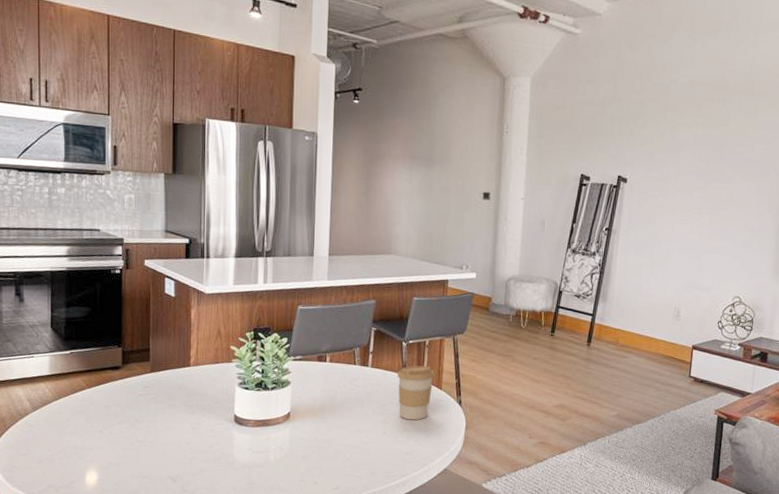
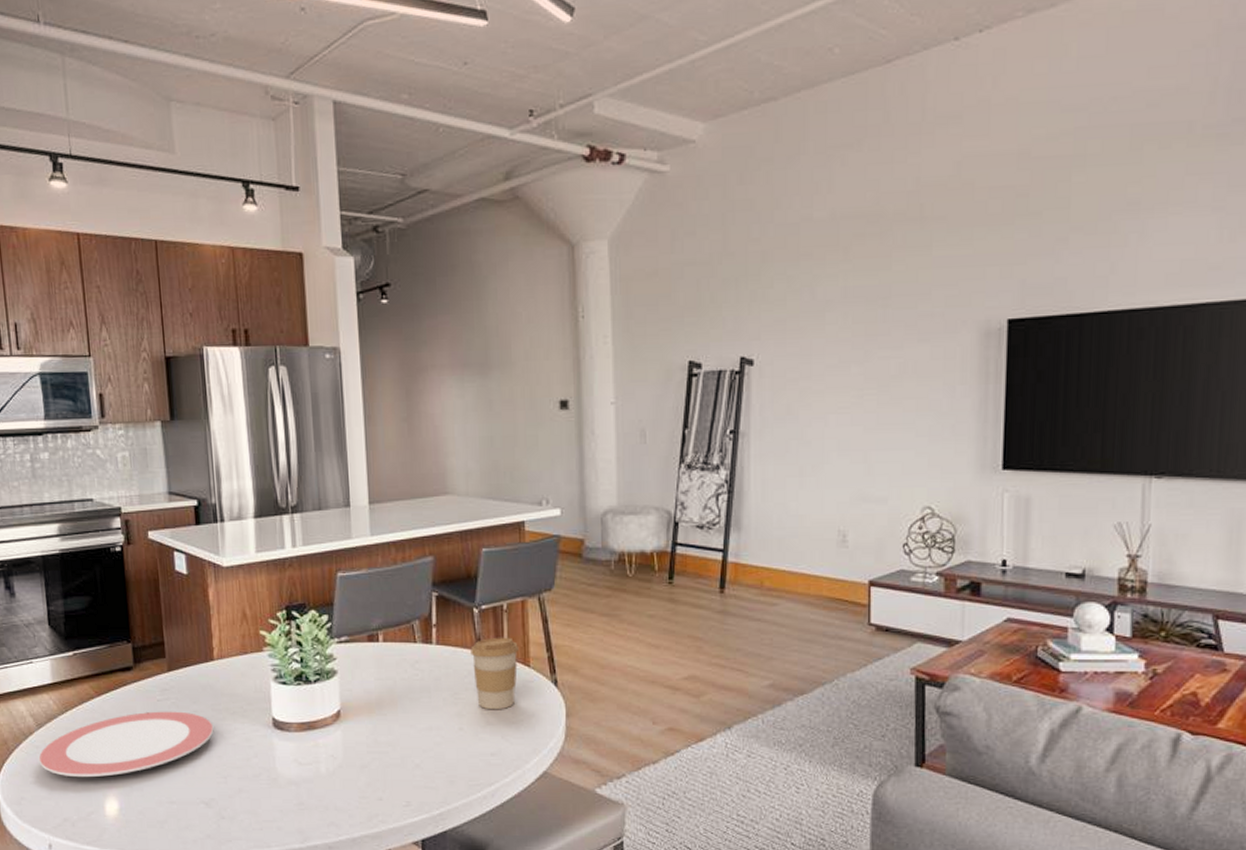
plate: none [31,403,185,453] -> present [38,711,214,778]

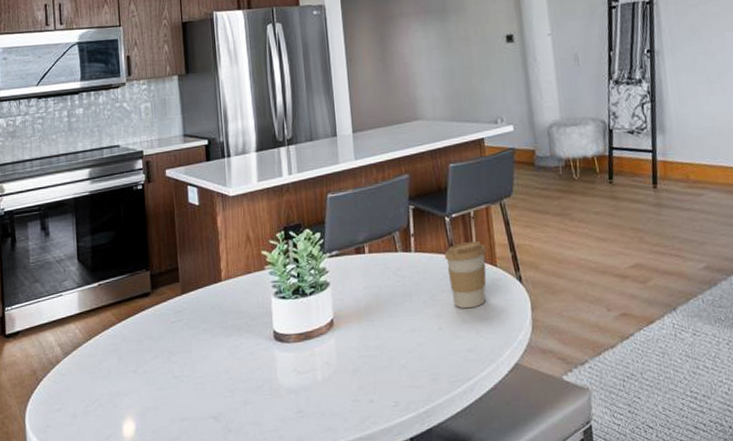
plate: present [38,711,214,778] -> none [64,331,222,402]

